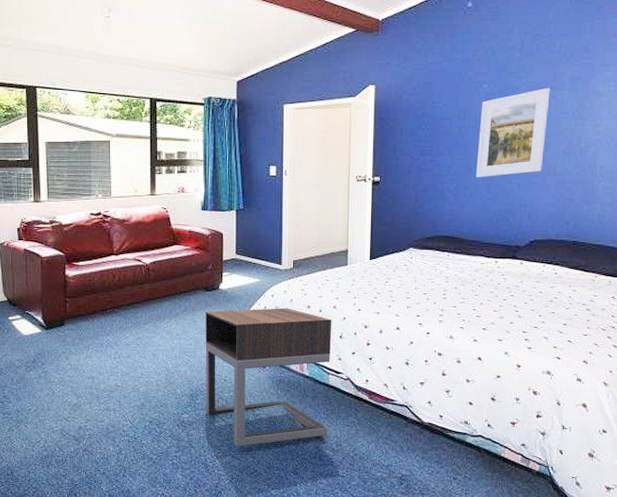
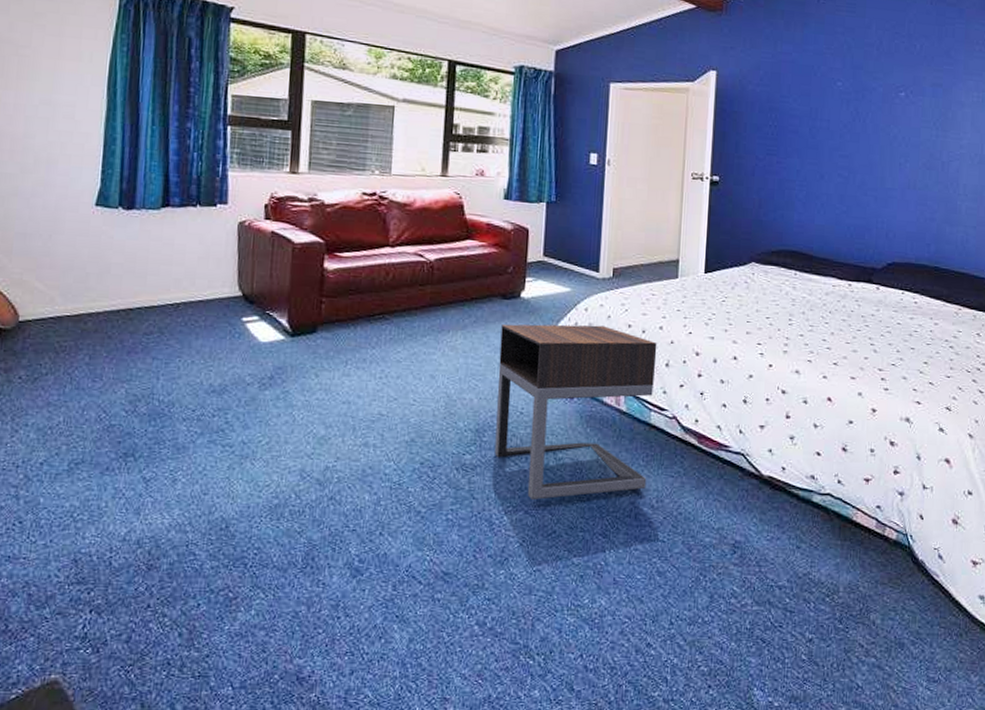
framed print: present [476,88,550,177] -> none [828,92,910,187]

